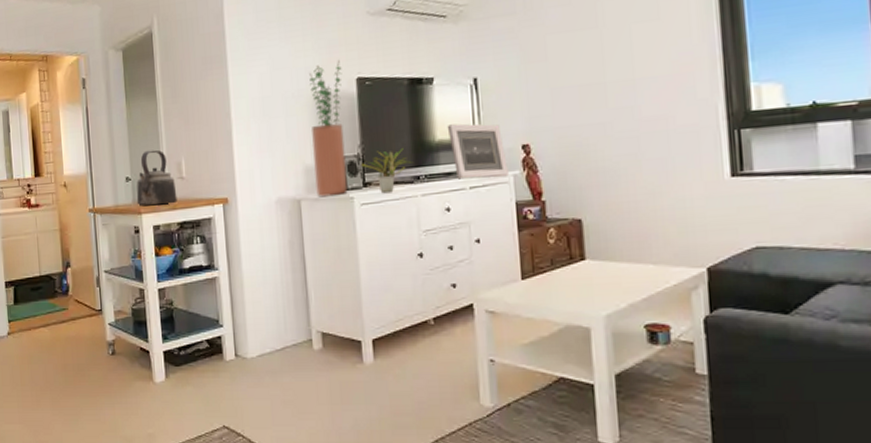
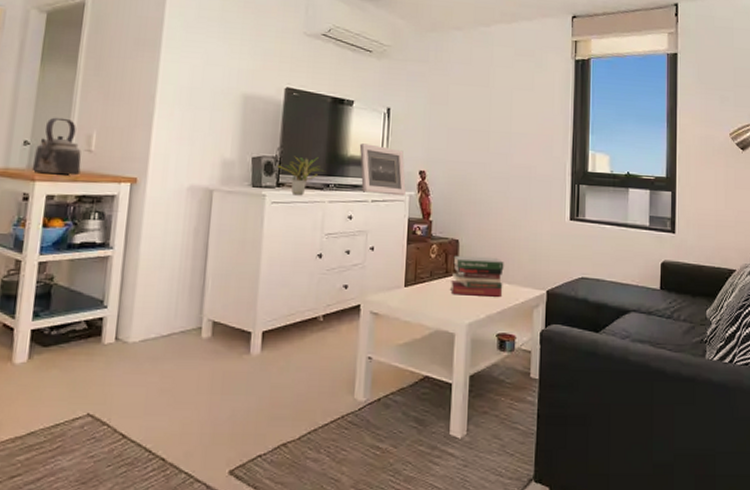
vase: present [309,59,348,198] -> none [230,68,273,192]
books: none [577,234,647,284] -> present [450,255,504,297]

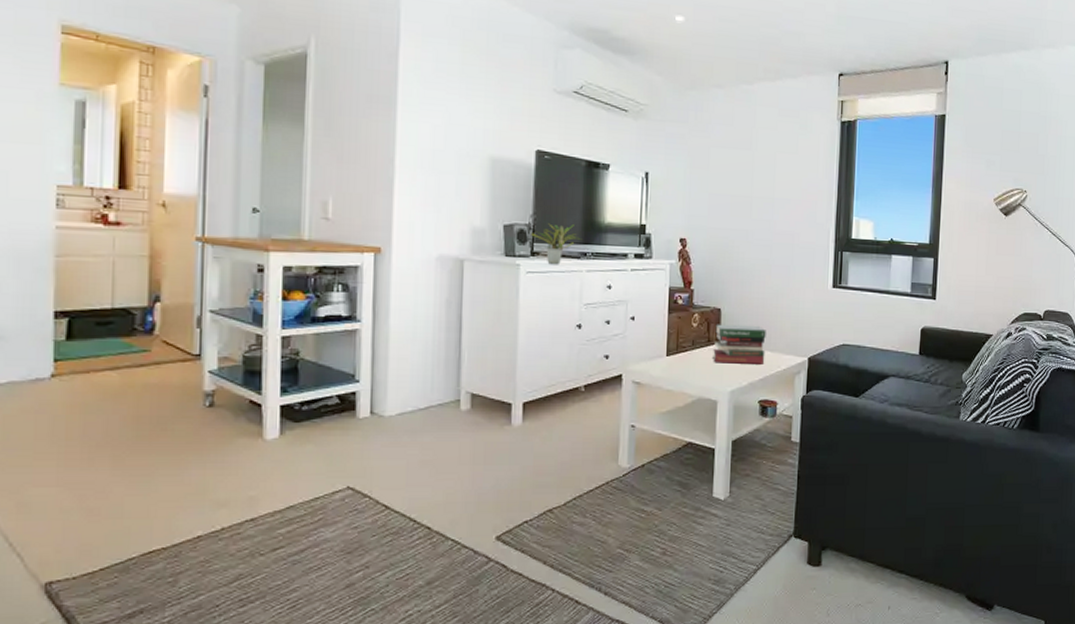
kettle: present [31,117,82,176] -> none [264,182,319,246]
picture frame: present [359,143,407,196] -> none [617,210,667,265]

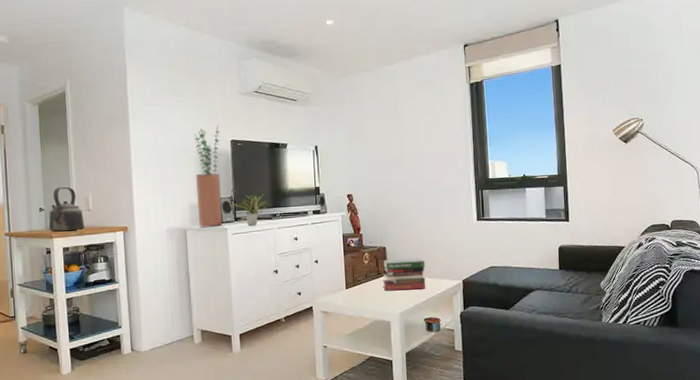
kettle: none [264,182,319,246] -> present [48,186,85,232]
vase: none [482,128,522,261] -> present [195,125,223,228]

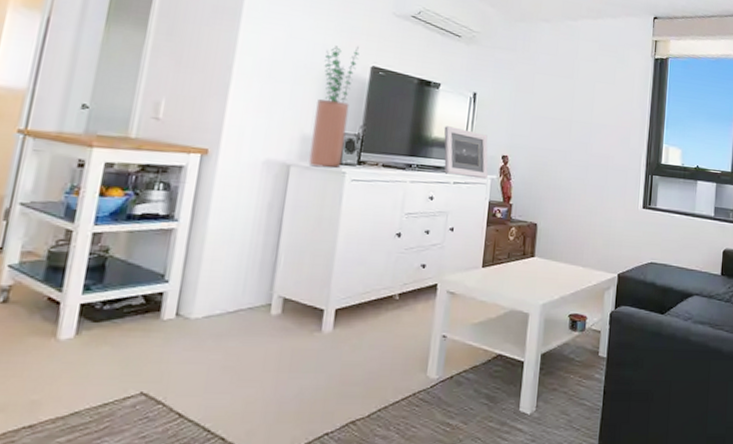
kettle: present [48,186,85,232] -> none [89,81,148,144]
potted plant: present [232,194,272,226] -> none [358,135,409,175]
picture frame: none [296,177,339,218] -> present [444,126,489,179]
books: present [383,257,426,291] -> none [527,238,579,279]

